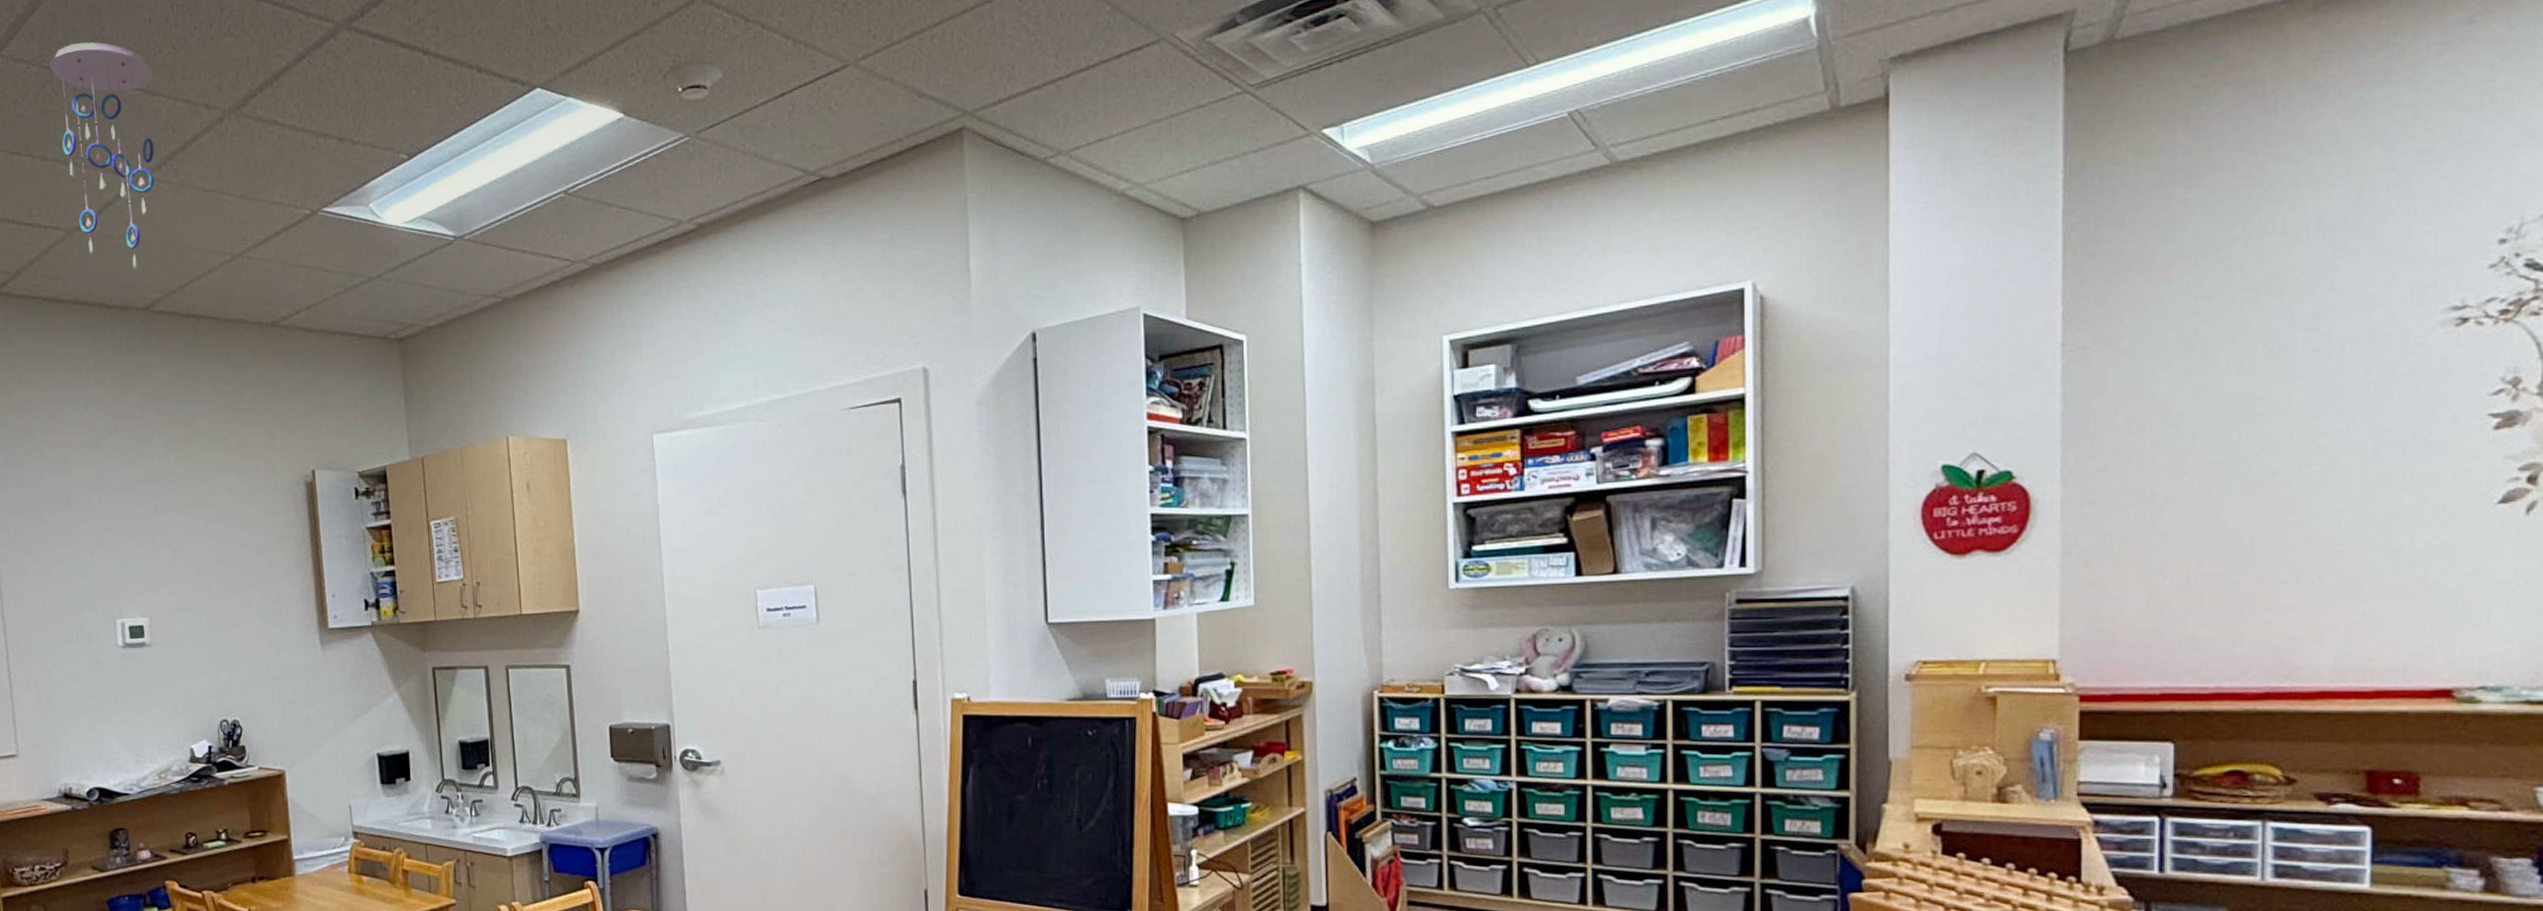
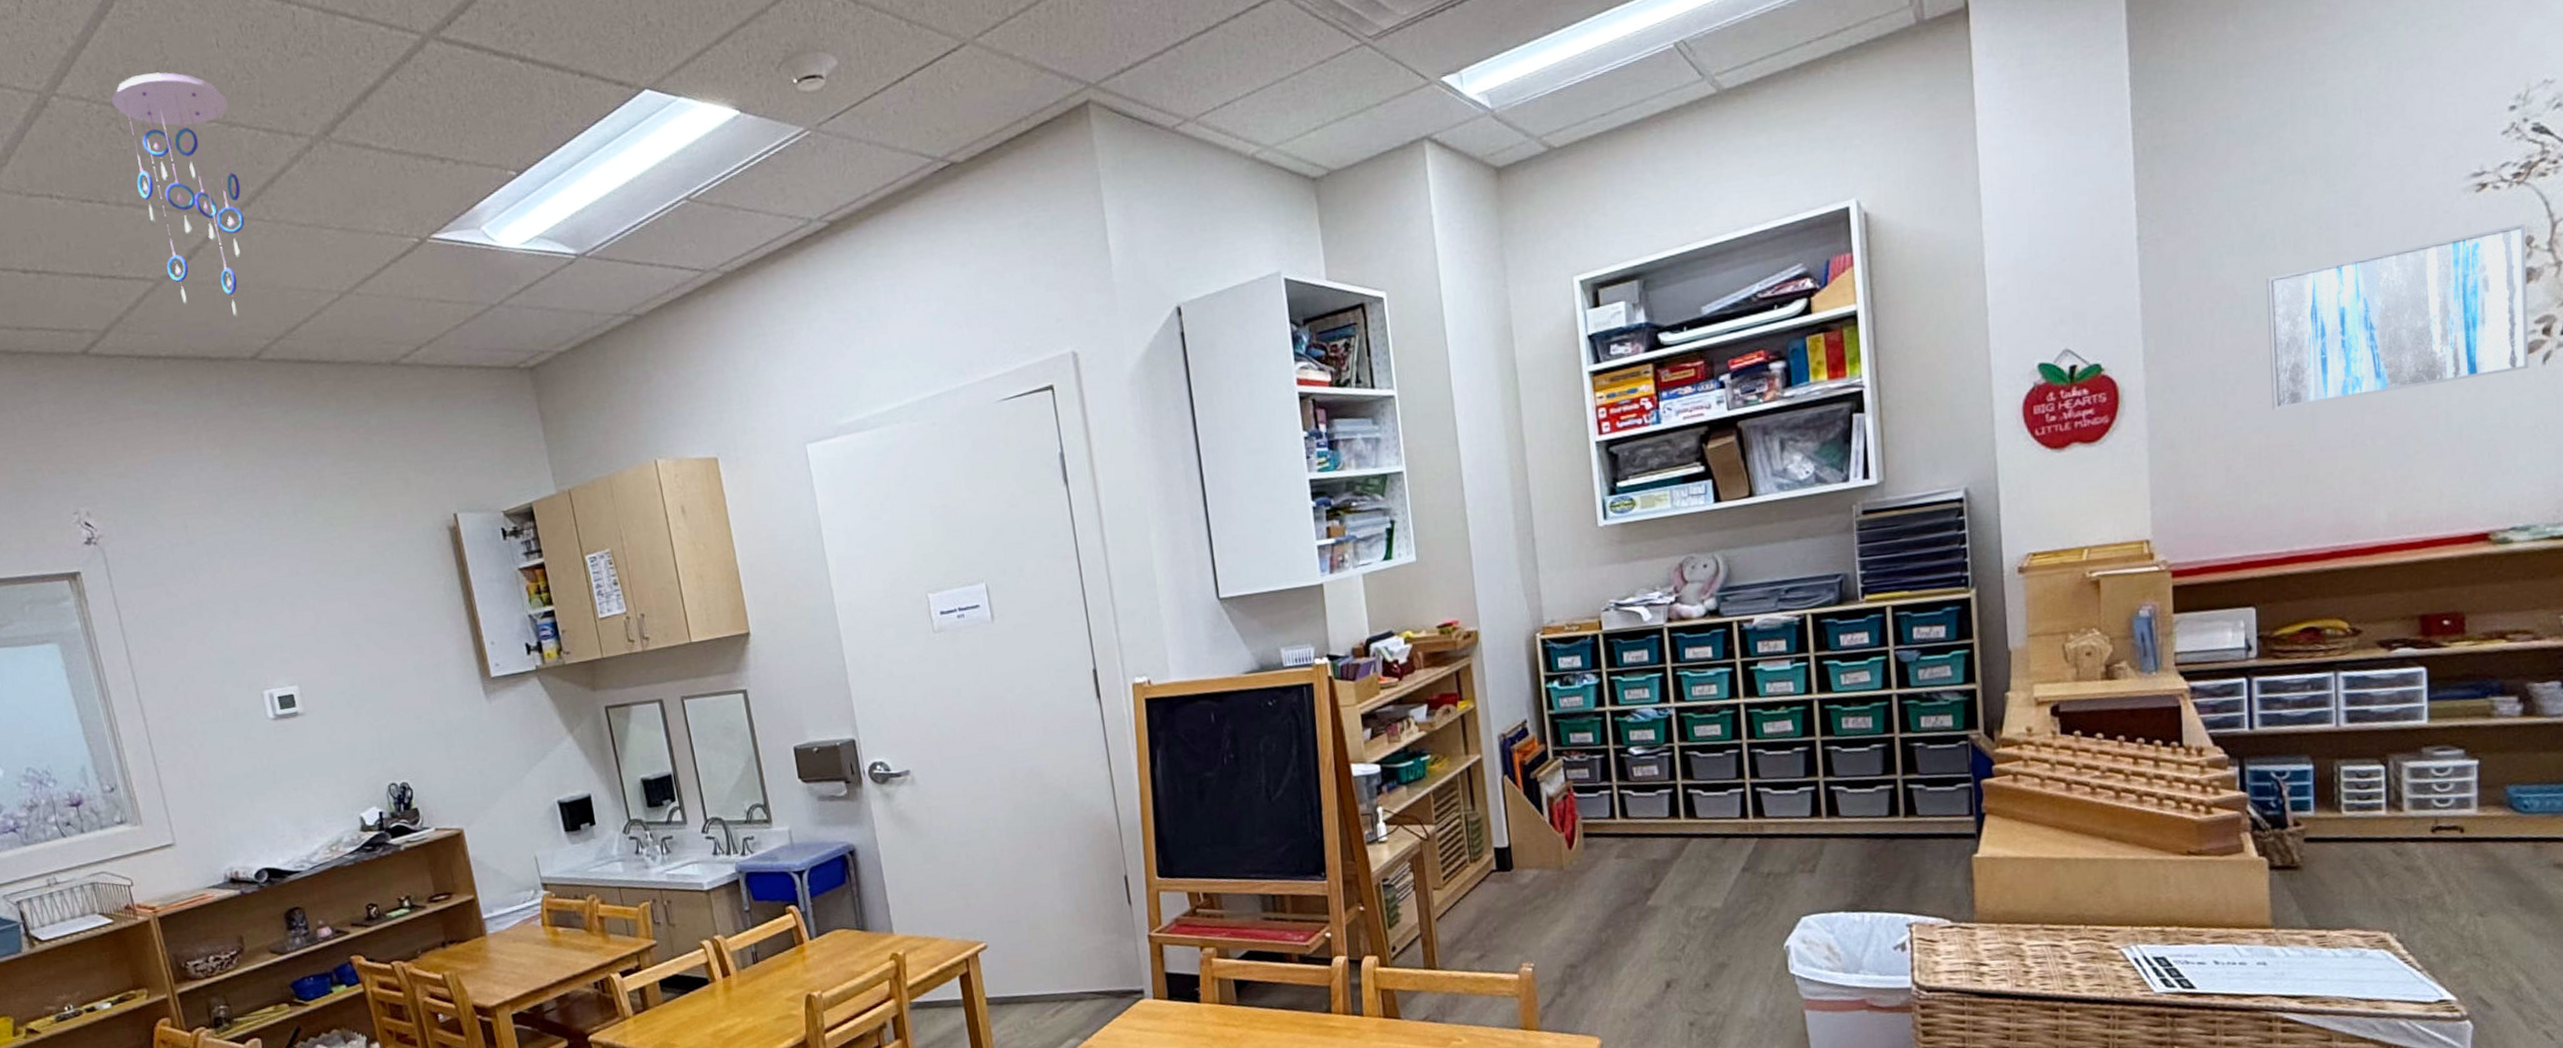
wall art: none [2205,363,2513,536] -> present [2266,223,2529,410]

